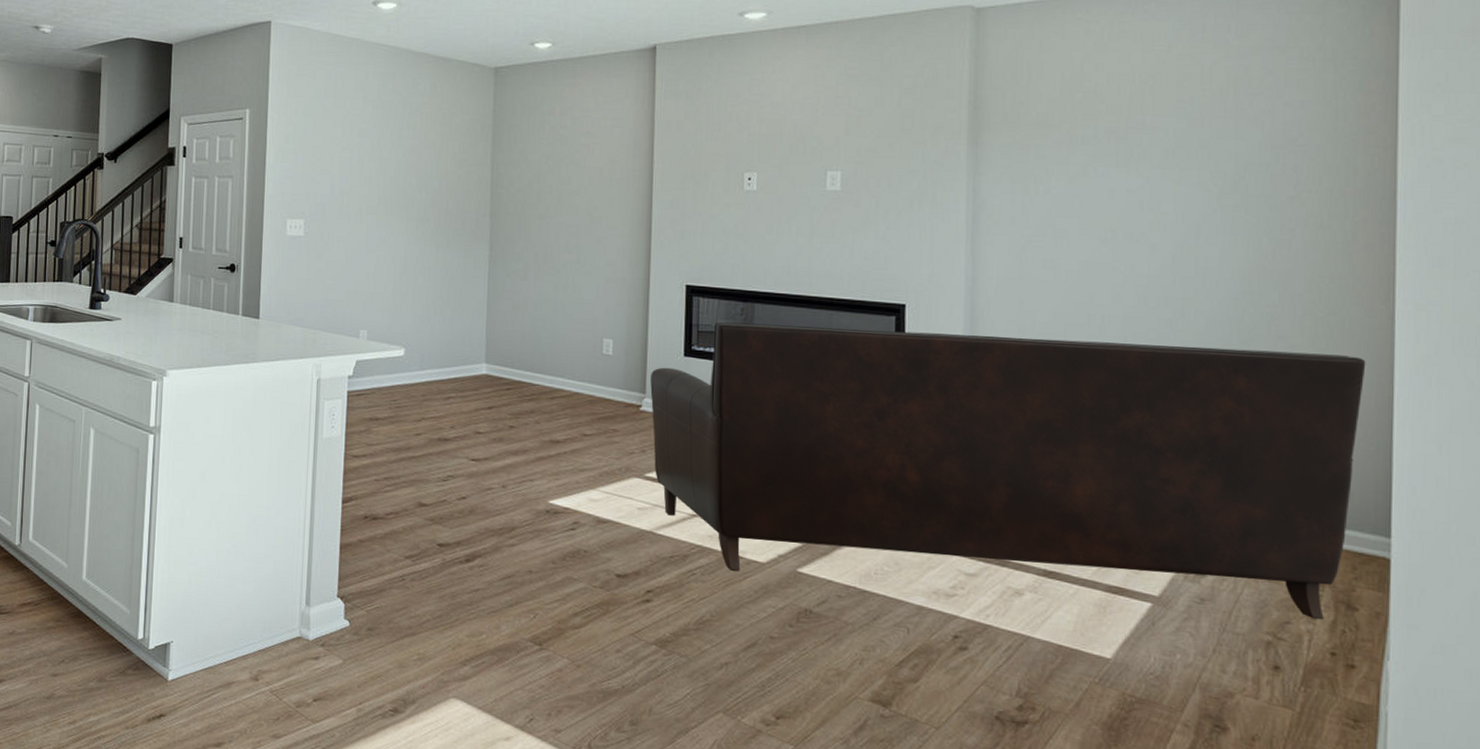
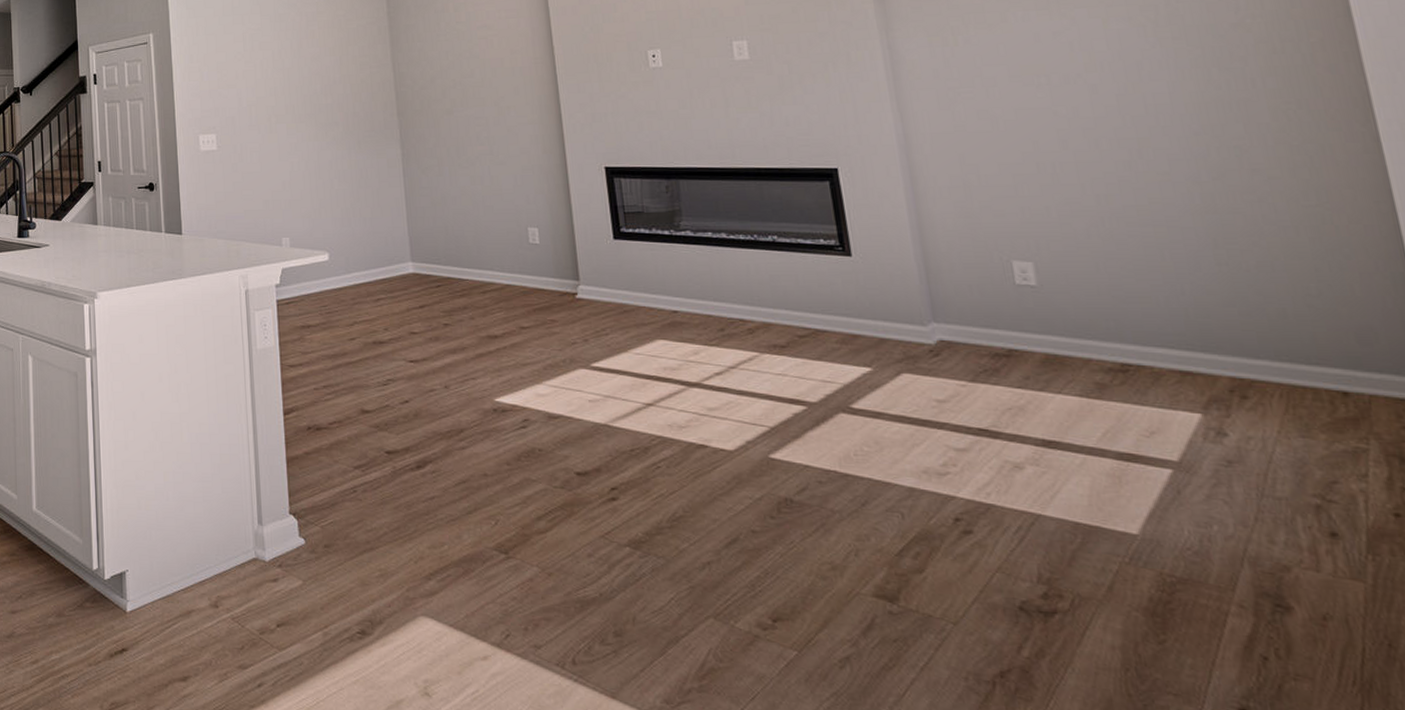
sofa: present [650,322,1366,620] -> none [582,184,1382,477]

